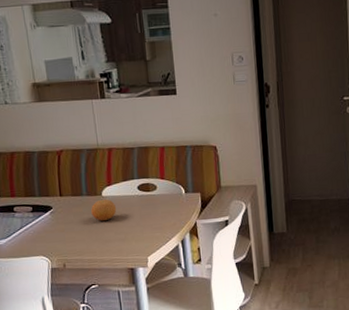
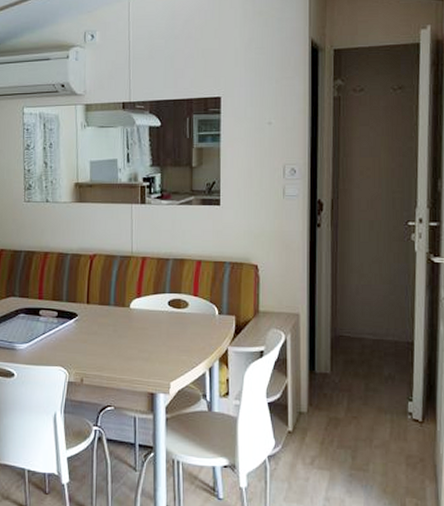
fruit: present [91,199,117,222] -> none [117,311,144,336]

